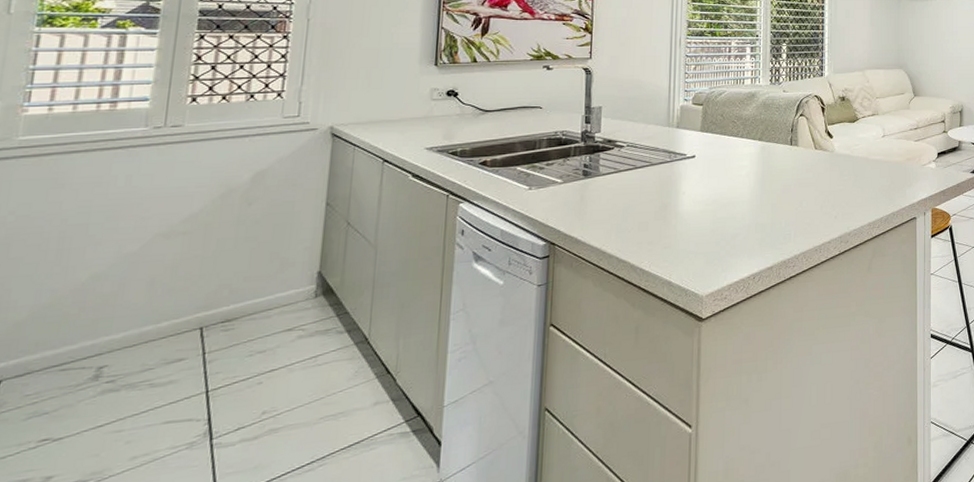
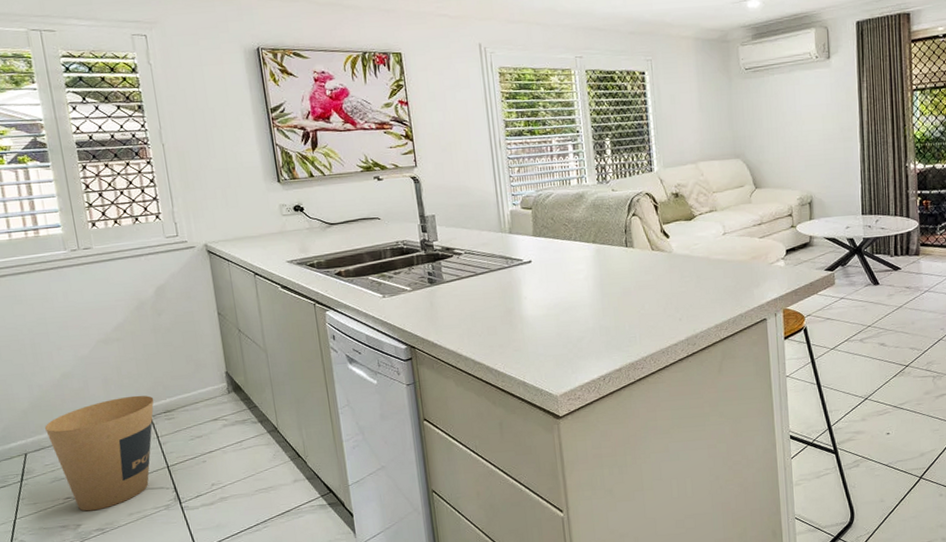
trash can: none [42,301,213,458] -> present [45,395,154,512]

